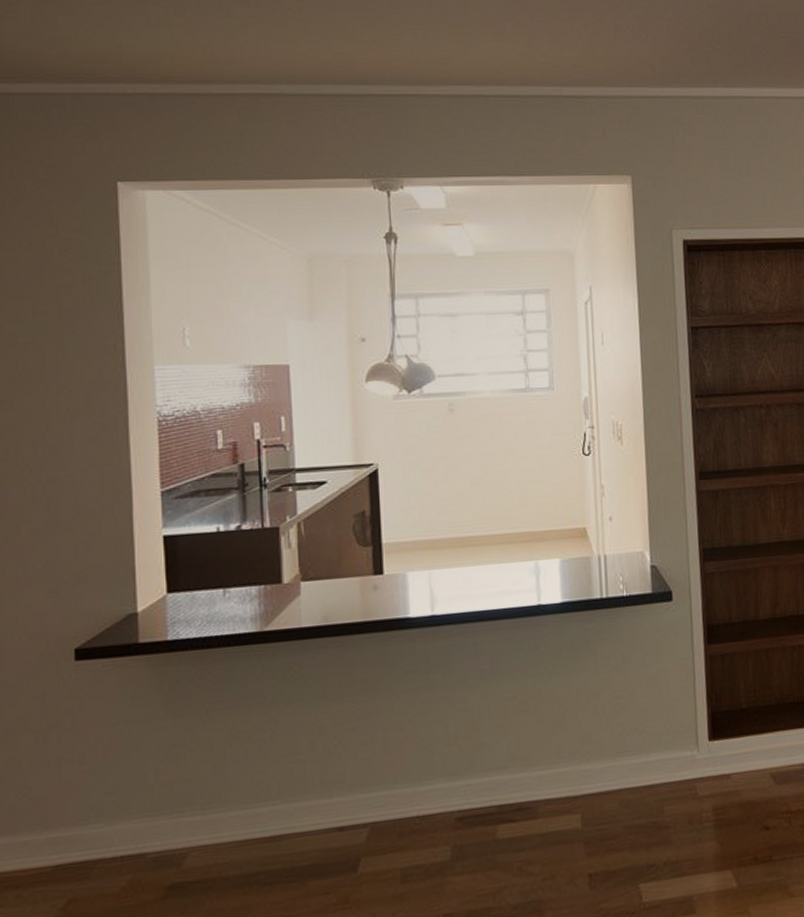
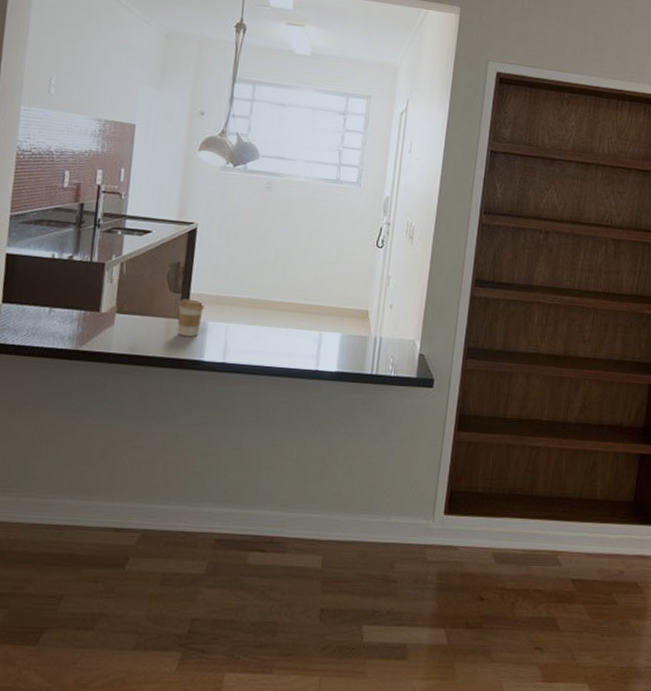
coffee cup: none [371,550,400,594] -> present [177,298,204,337]

